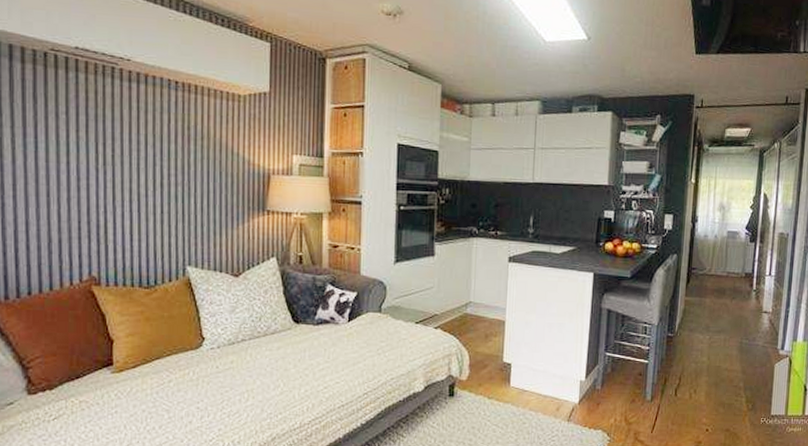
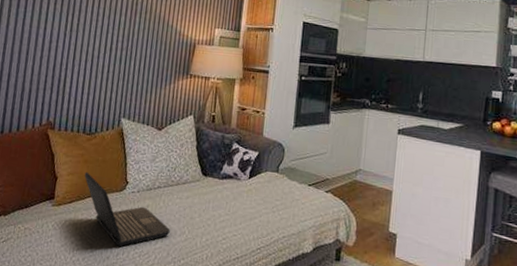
laptop: none [148,330,262,410] -> present [84,171,170,247]

